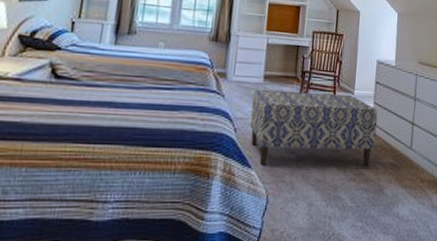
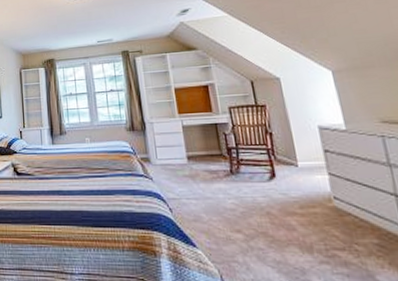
bench: present [250,90,378,167] -> none [180,167,347,248]

